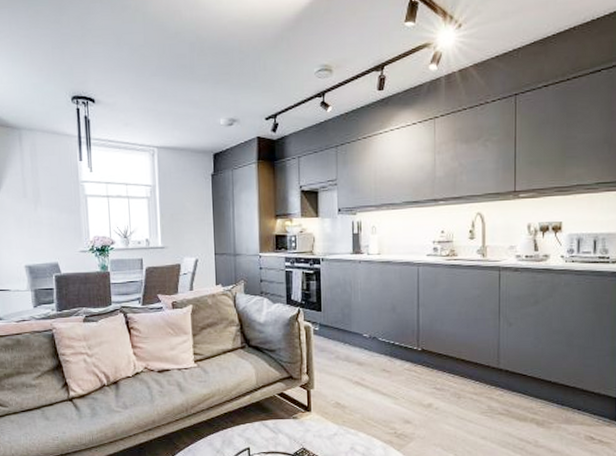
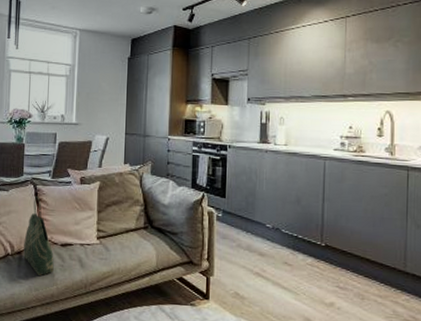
tote bag: none [119,325,153,404] -> present [23,196,54,277]

